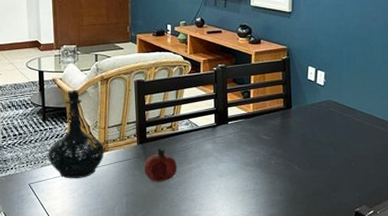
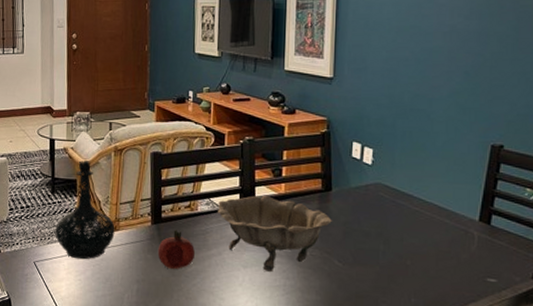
decorative bowl: none [196,114,293,180] -> present [218,195,333,273]

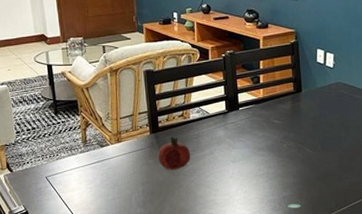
bottle: present [55,160,115,260] -> none [62,82,118,171]
decorative bowl: present [218,195,333,273] -> none [207,100,304,164]

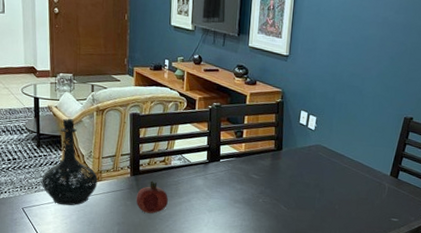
bottle: none [62,82,118,171] -> present [42,118,98,206]

